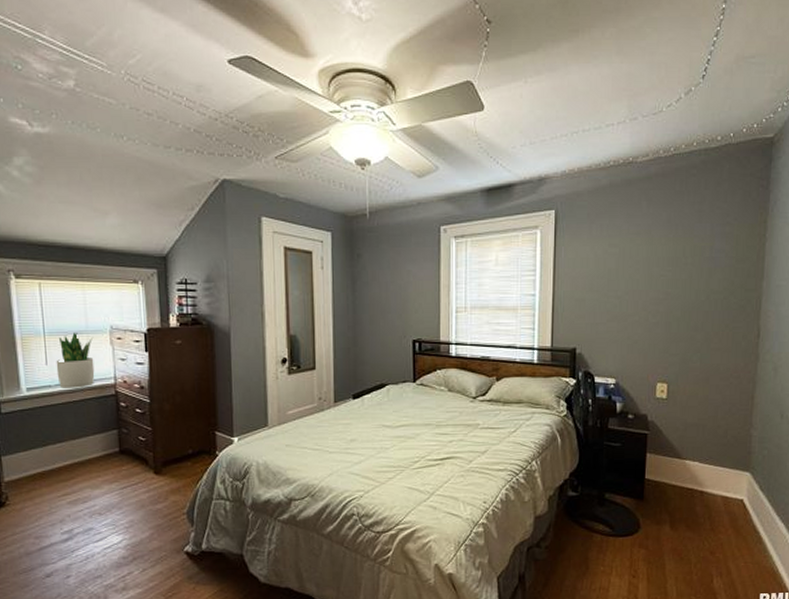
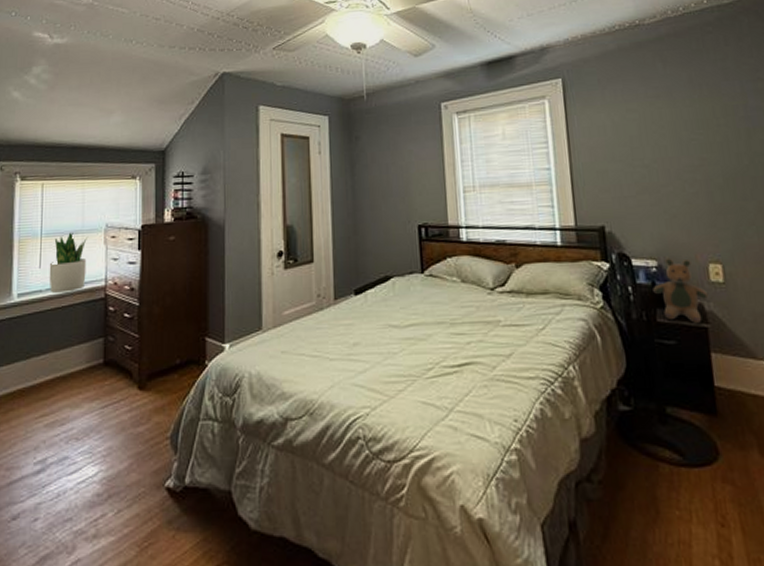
teddy bear: none [609,377,653,431] -> present [653,258,709,324]

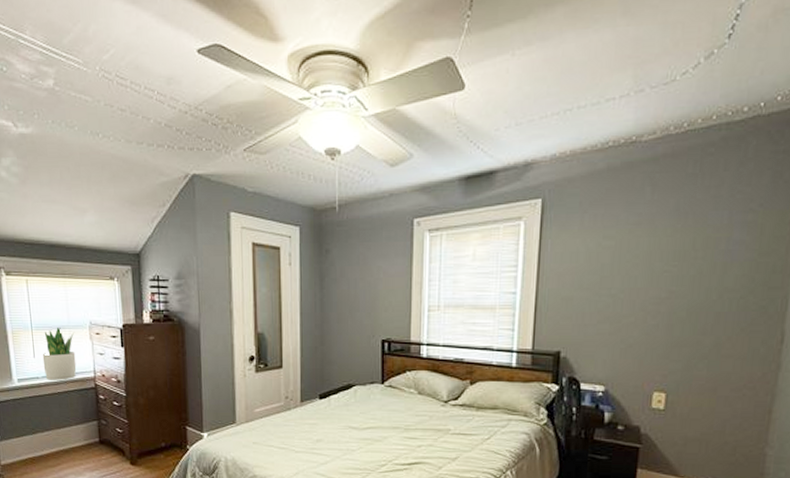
teddy bear: present [653,258,709,324] -> none [595,384,647,444]

